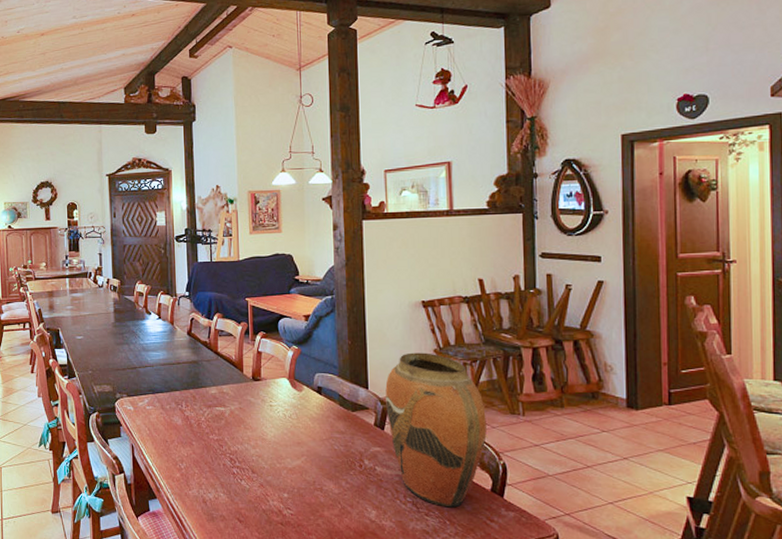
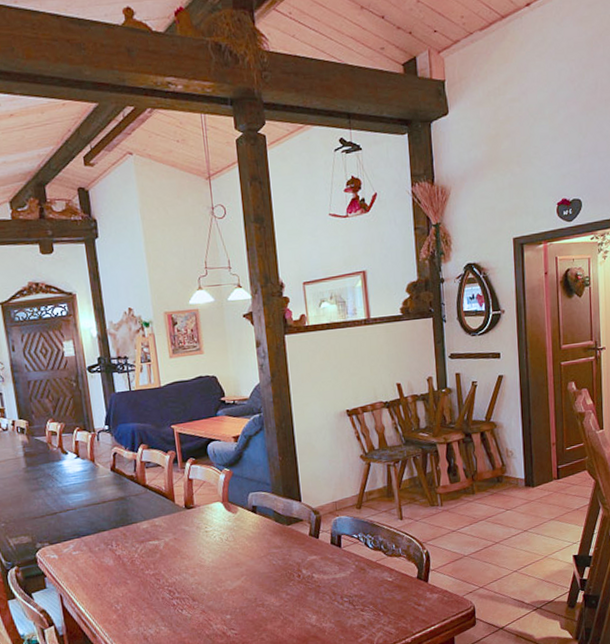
vase: present [385,352,487,508] -> none [317,459,411,601]

